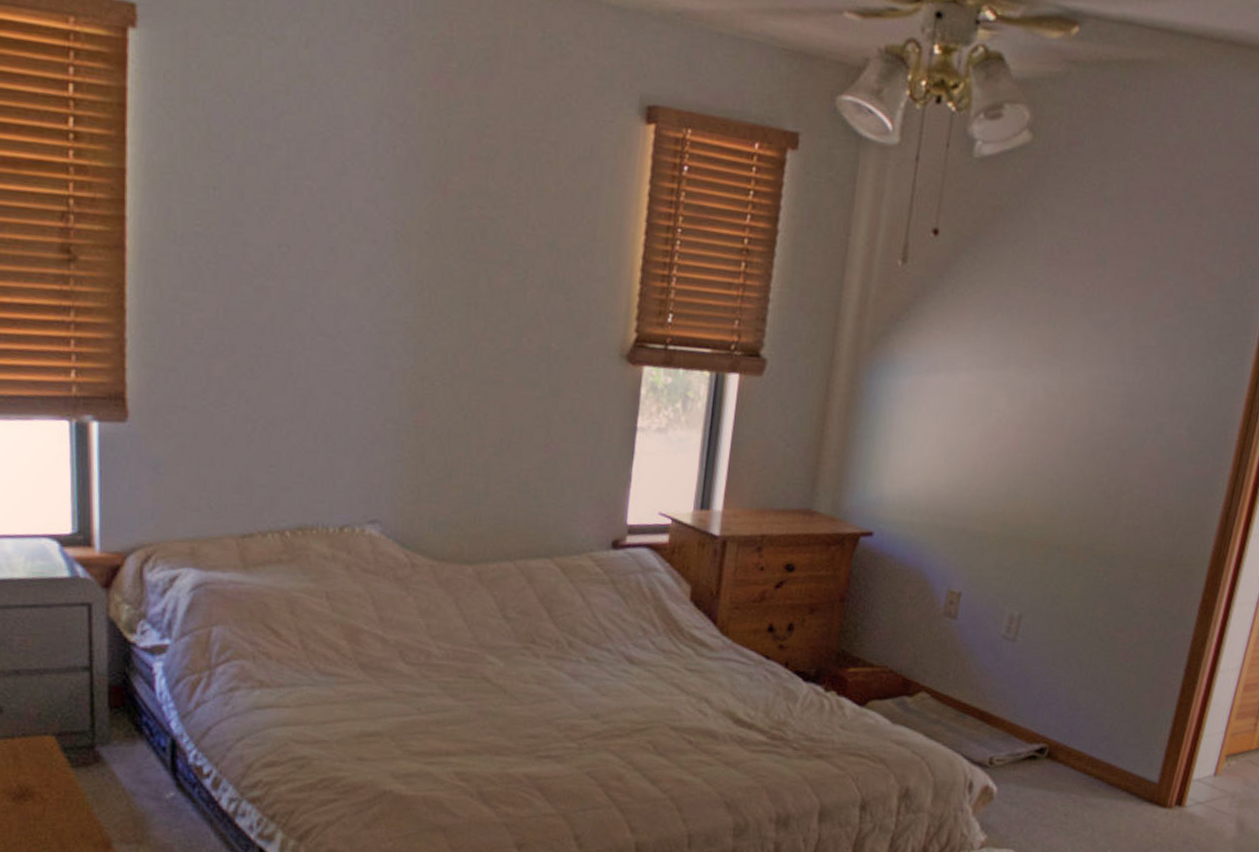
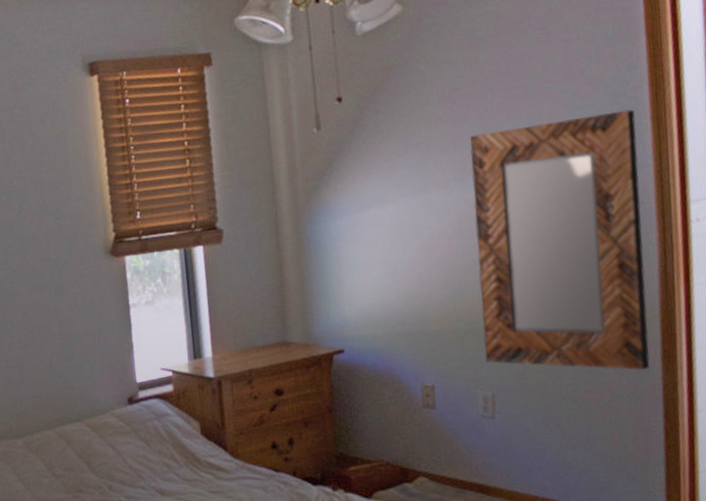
home mirror: none [1021,312,1245,618] -> present [469,109,650,371]

